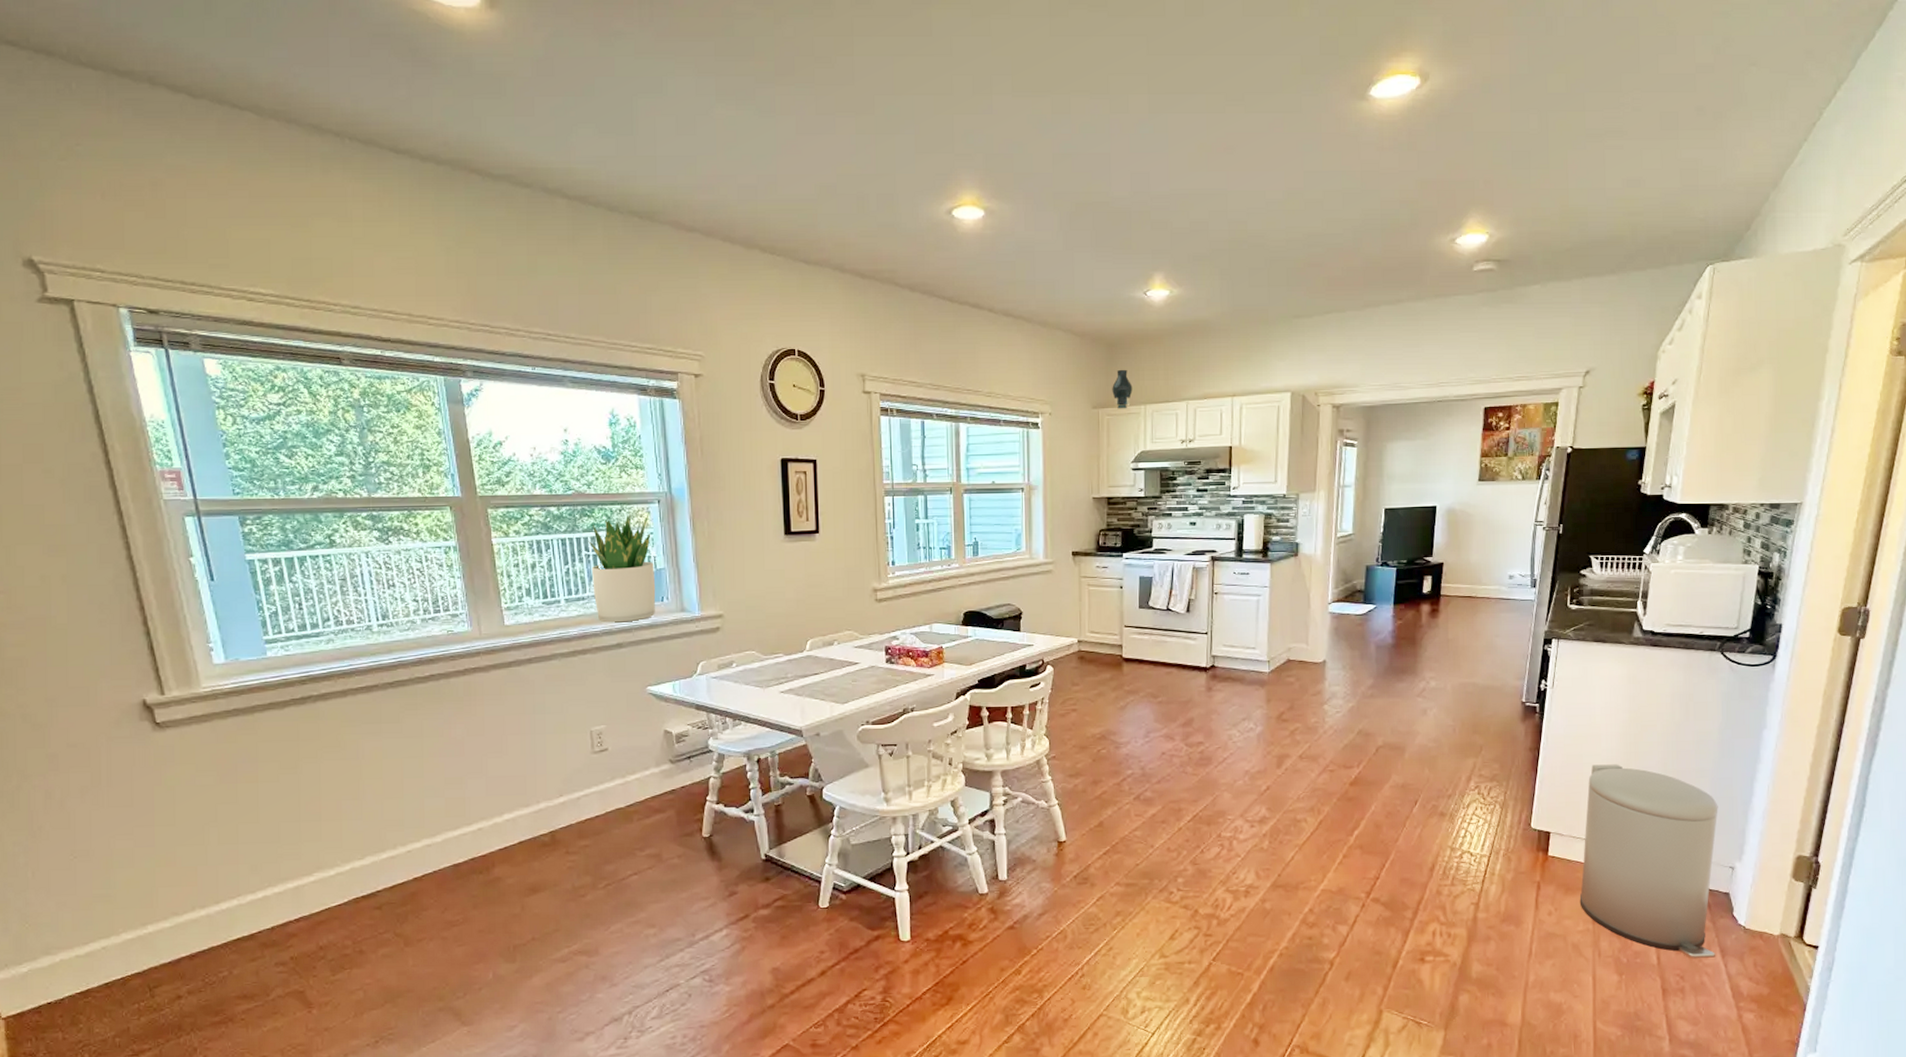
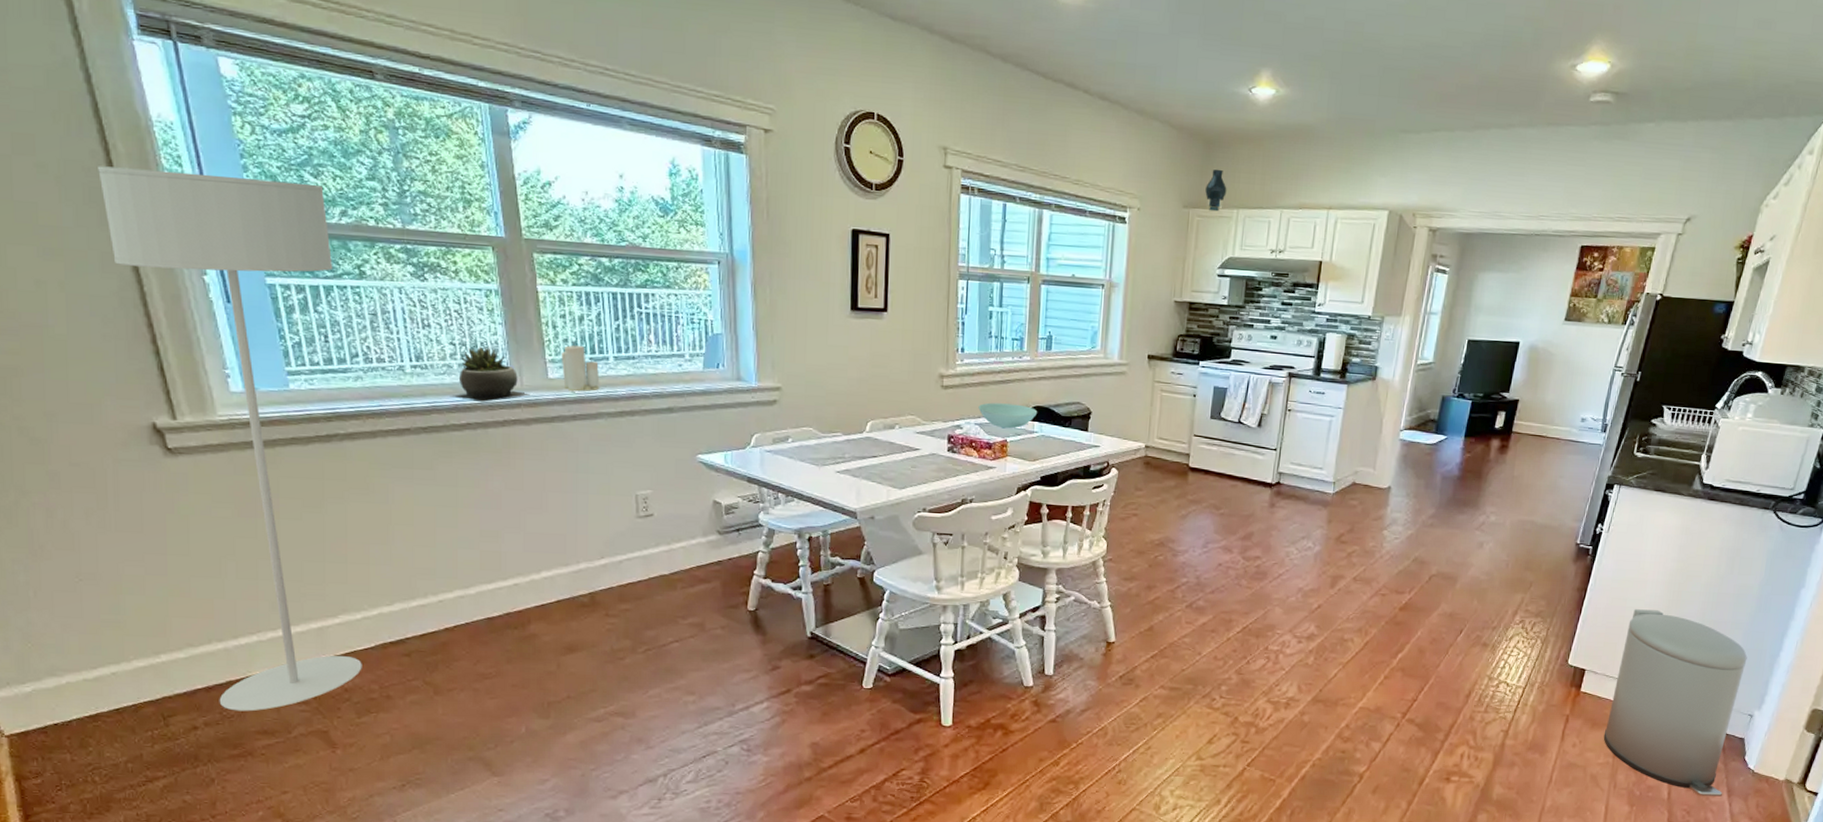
floor lamp: none [98,464,336,977] -> present [98,166,362,712]
succulent plant: none [414,599,489,654] -> present [450,345,531,403]
candle: none [515,589,553,636] -> present [561,342,600,392]
planter: present [588,510,656,623] -> none [641,269,712,387]
bowl: none [912,611,970,636] -> present [978,402,1038,429]

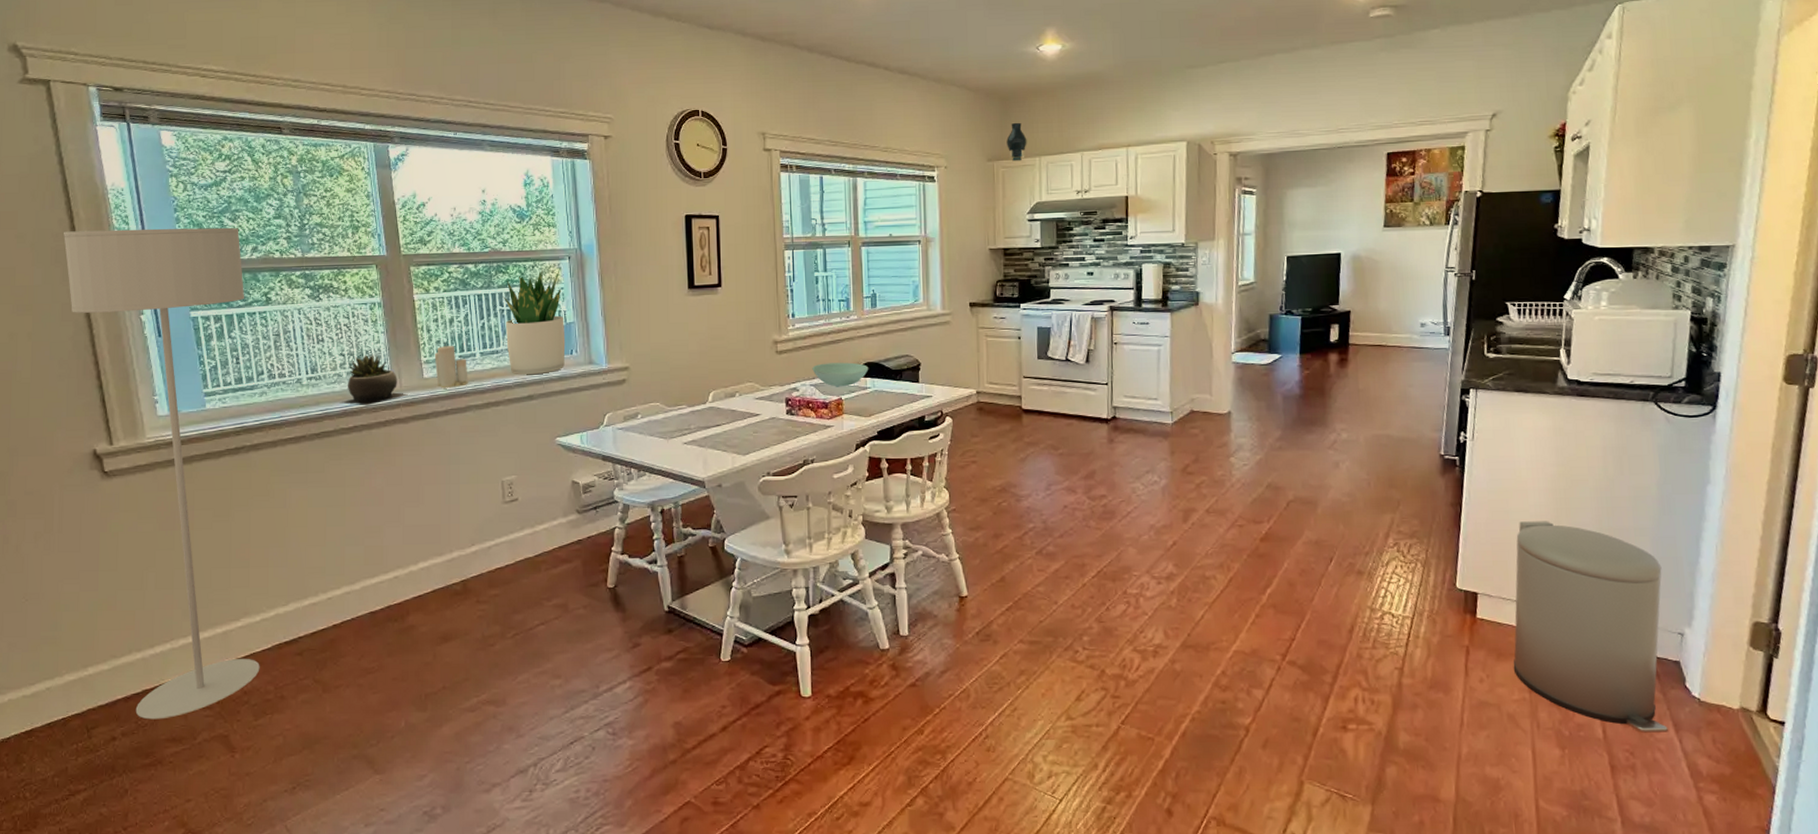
planter: none [641,269,712,387] -> present [503,267,566,375]

